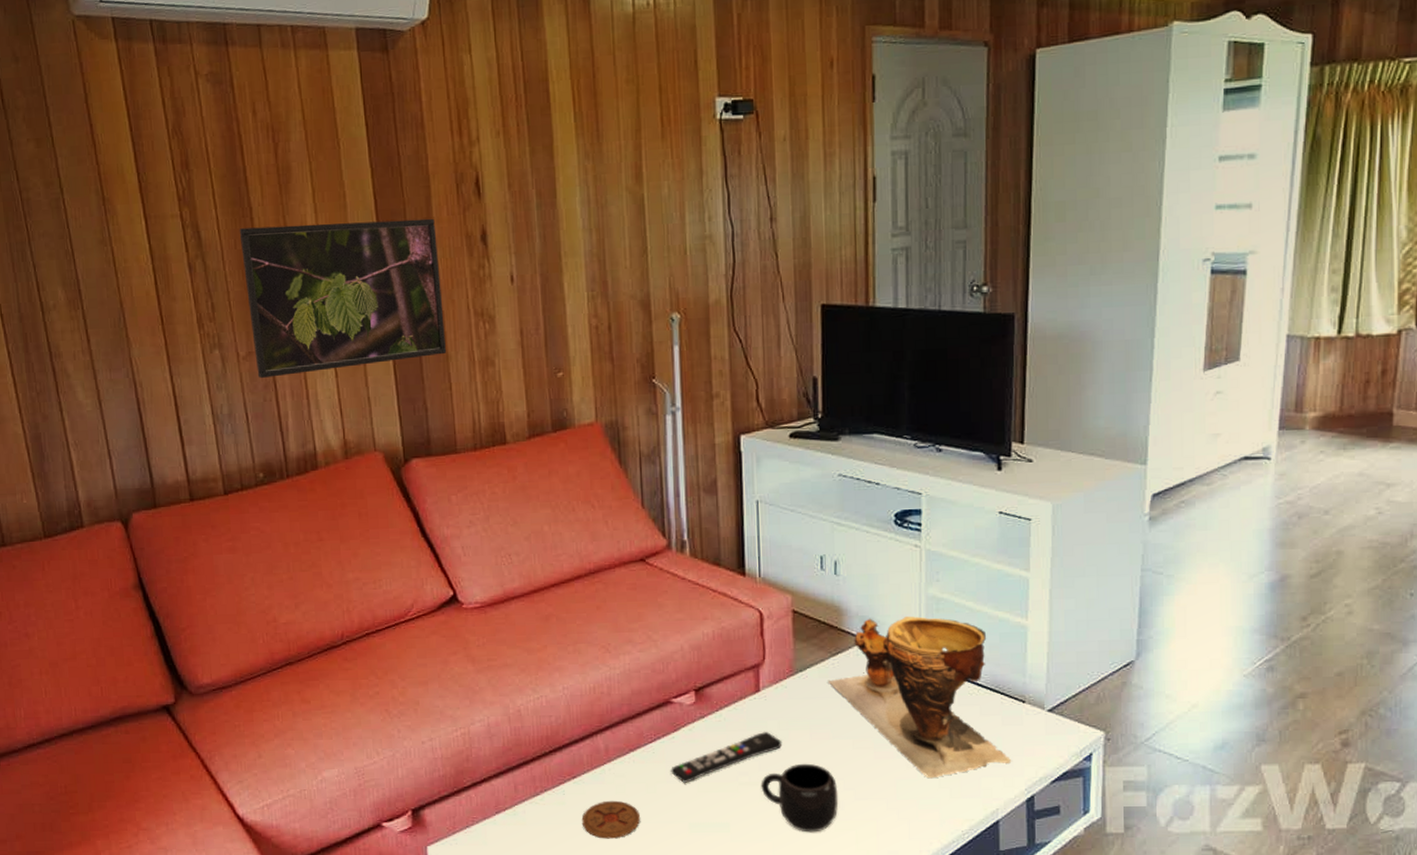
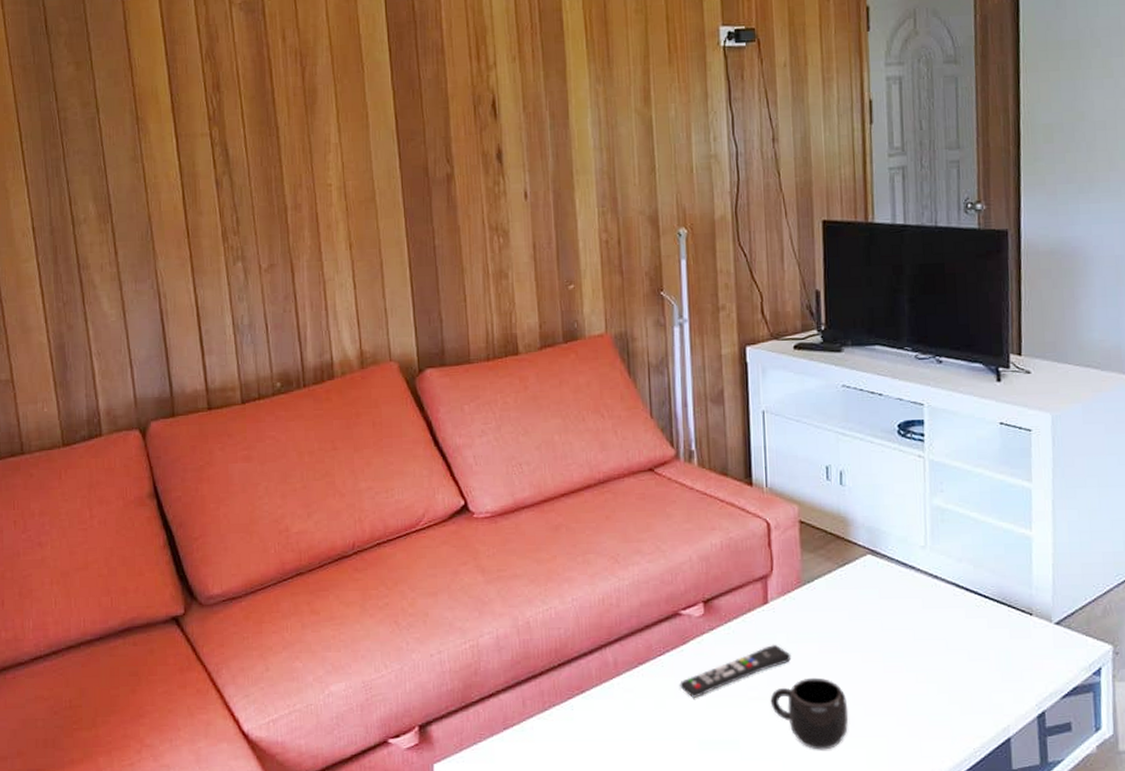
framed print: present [239,218,447,379] -> none [265,137,462,291]
coaster: present [581,800,641,839] -> none [590,716,650,757]
clay pot: present [828,616,1012,779] -> none [835,527,1022,694]

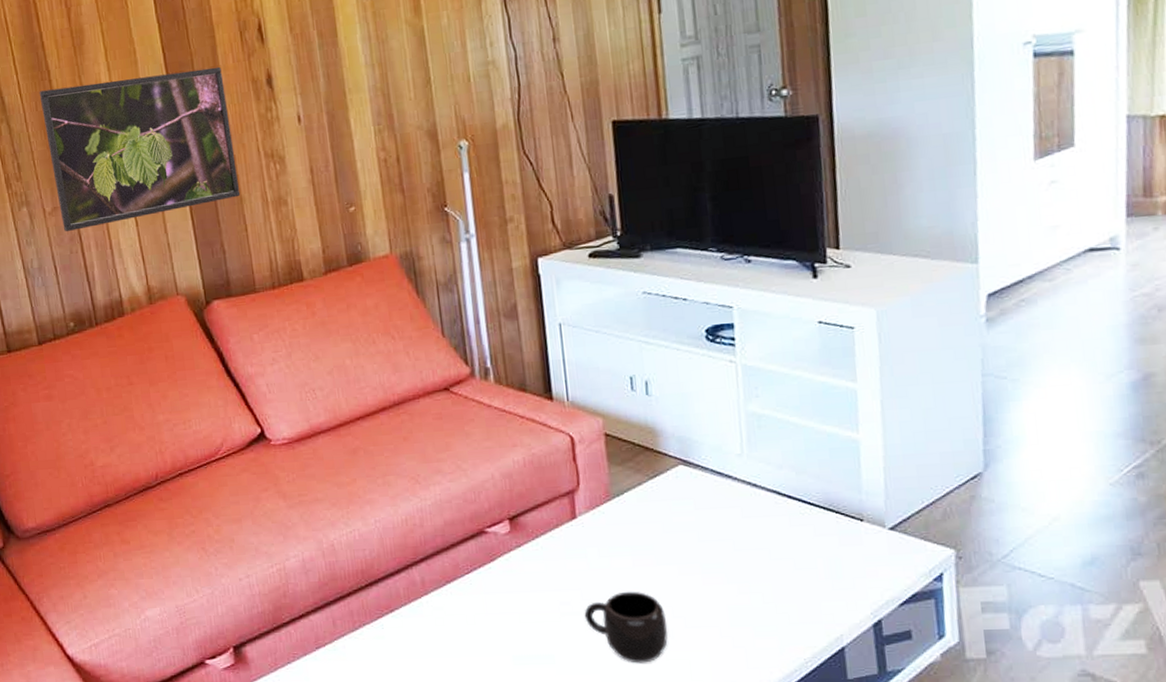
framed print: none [265,137,462,291] -> present [39,66,241,232]
remote control: present [680,644,792,698] -> none [490,559,604,614]

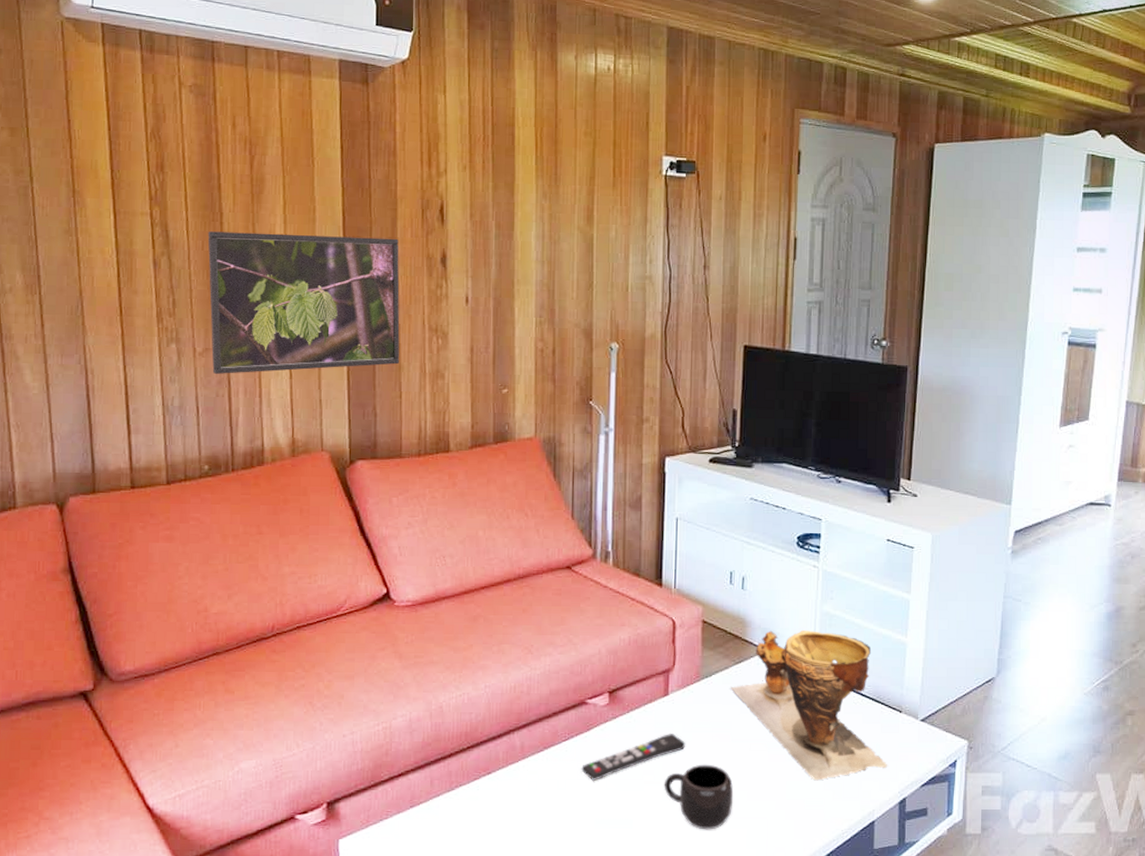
remote control: none [490,559,604,614] -> present [581,732,686,781]
clay pot: none [647,434,854,604] -> present [730,630,888,781]

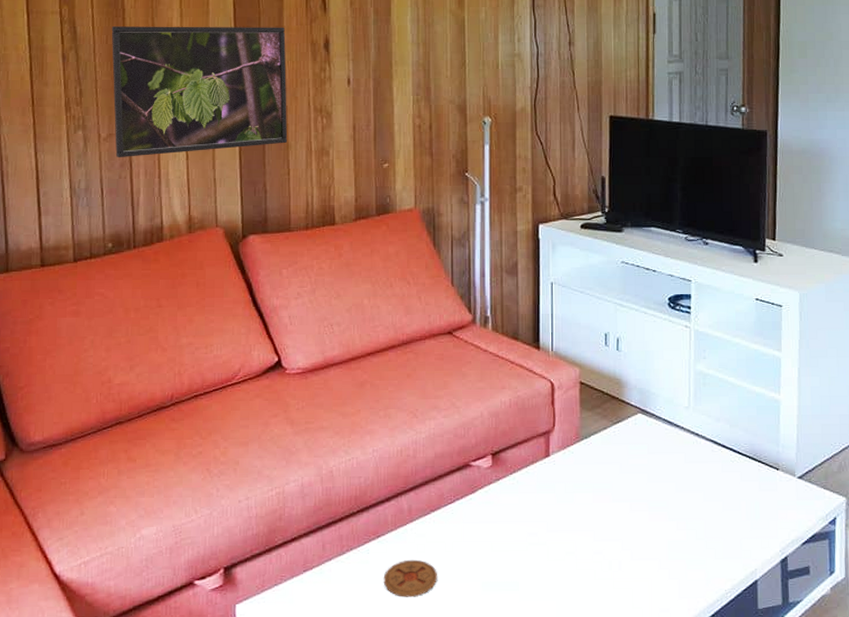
coaster: none [493,796,550,834] -> present [383,559,438,597]
remote control: present [581,732,686,781] -> none [467,494,568,543]
mug: present [664,764,734,830] -> none [548,524,617,591]
clay pot: present [730,630,888,781] -> none [609,390,768,540]

